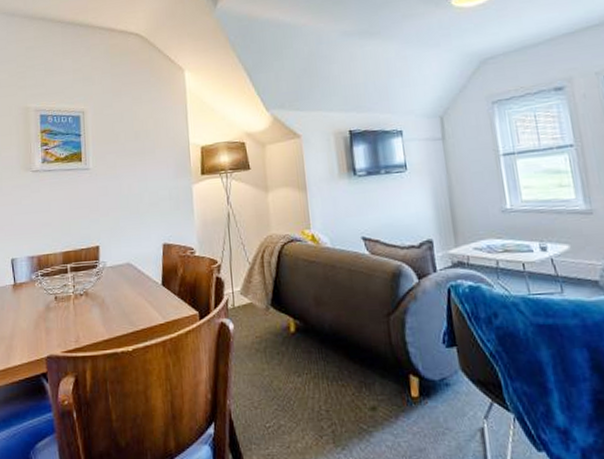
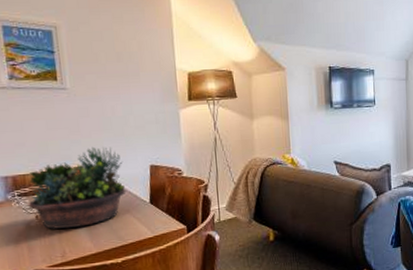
succulent planter: none [49,225,139,311] -> present [28,146,127,229]

